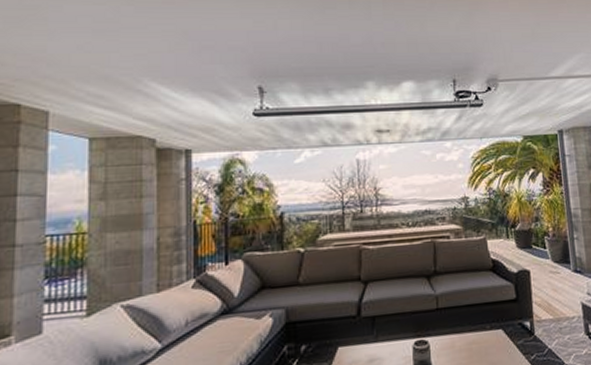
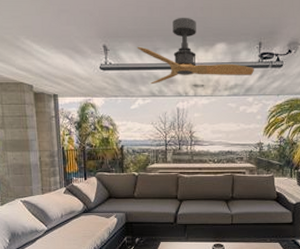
ceiling fan: none [303,53,450,132] -> present [137,17,254,85]

